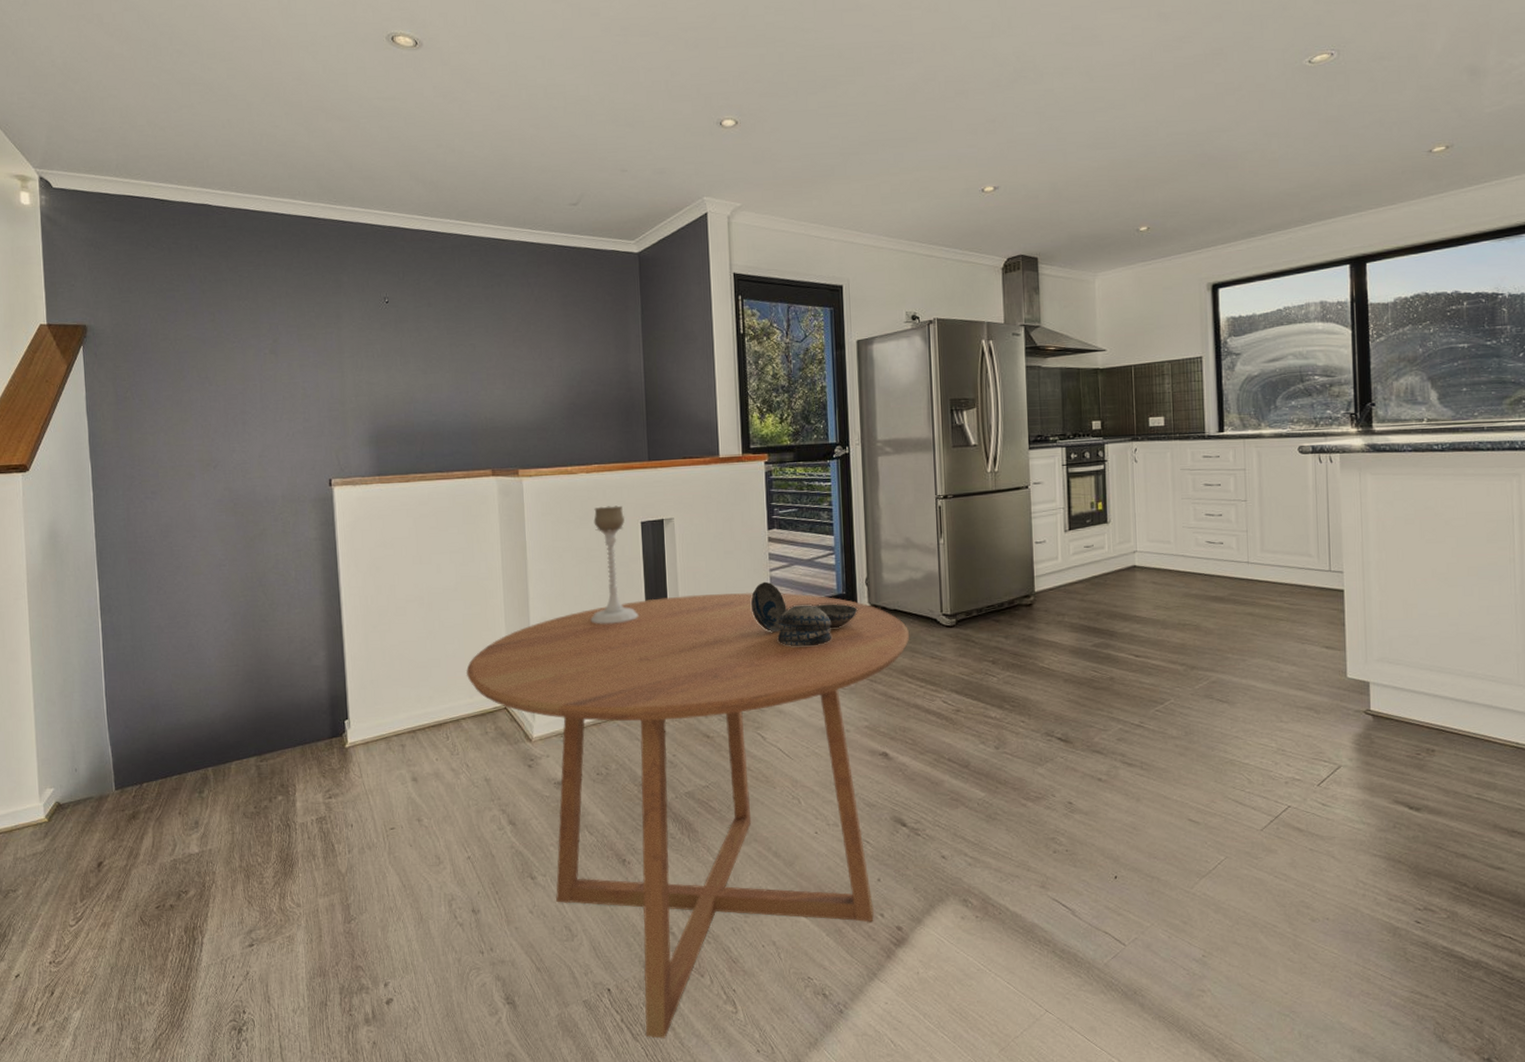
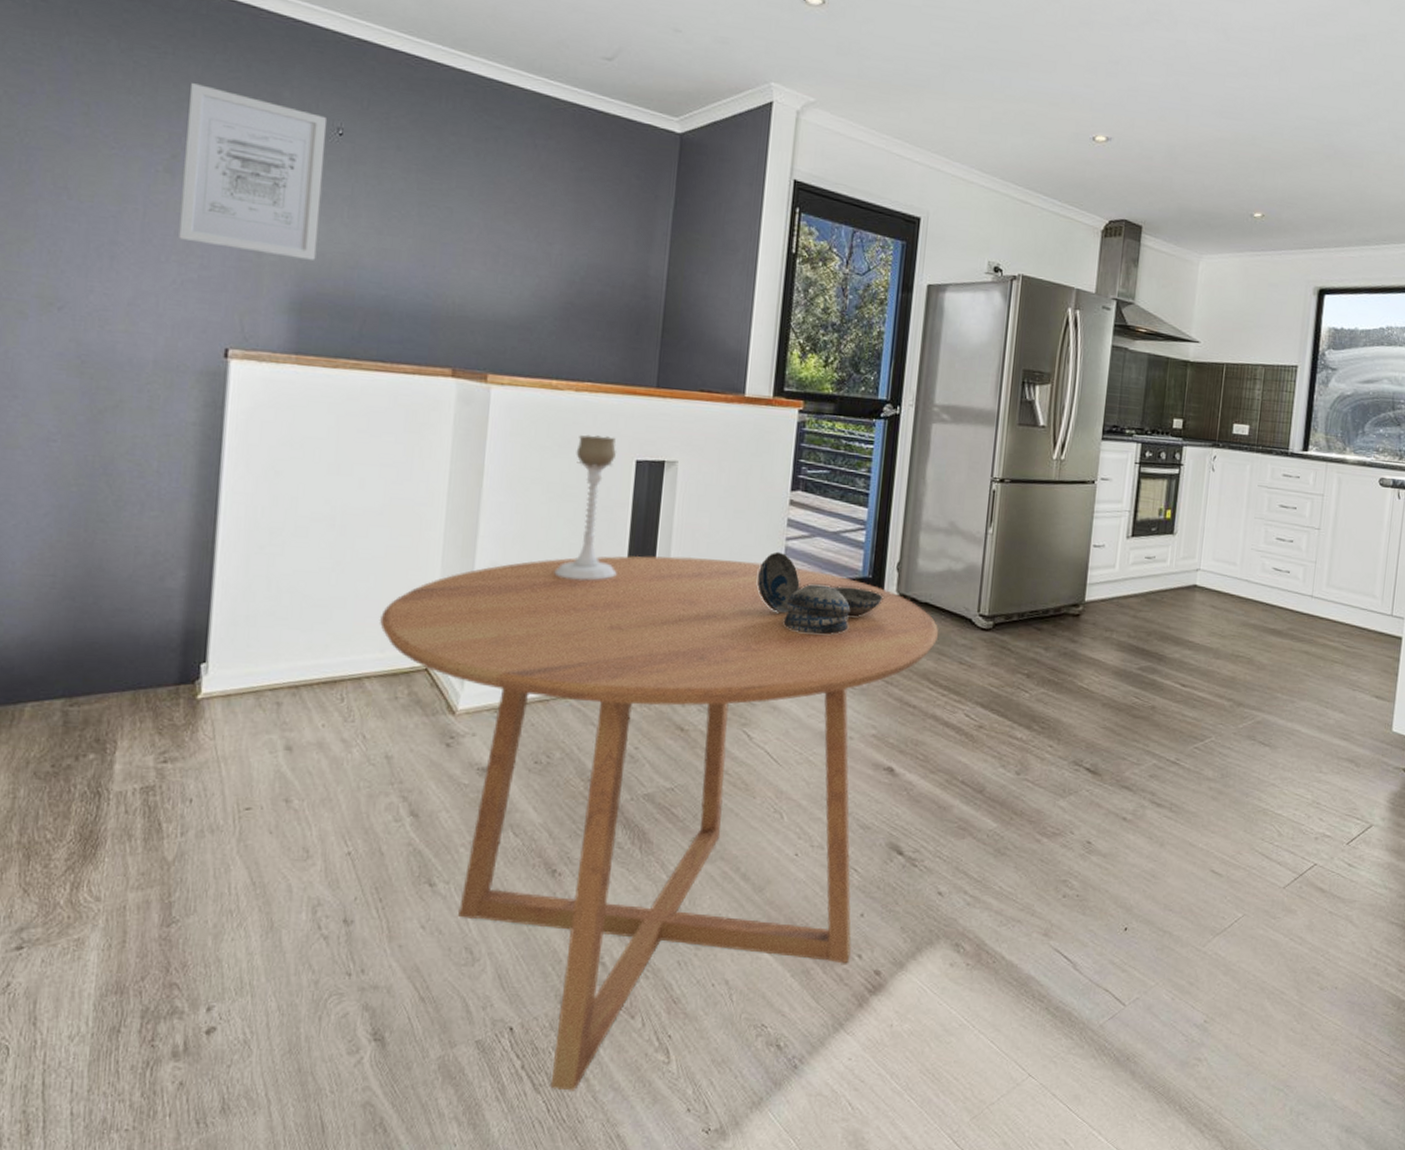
wall art: none [279,283,383,403] -> present [179,83,328,260]

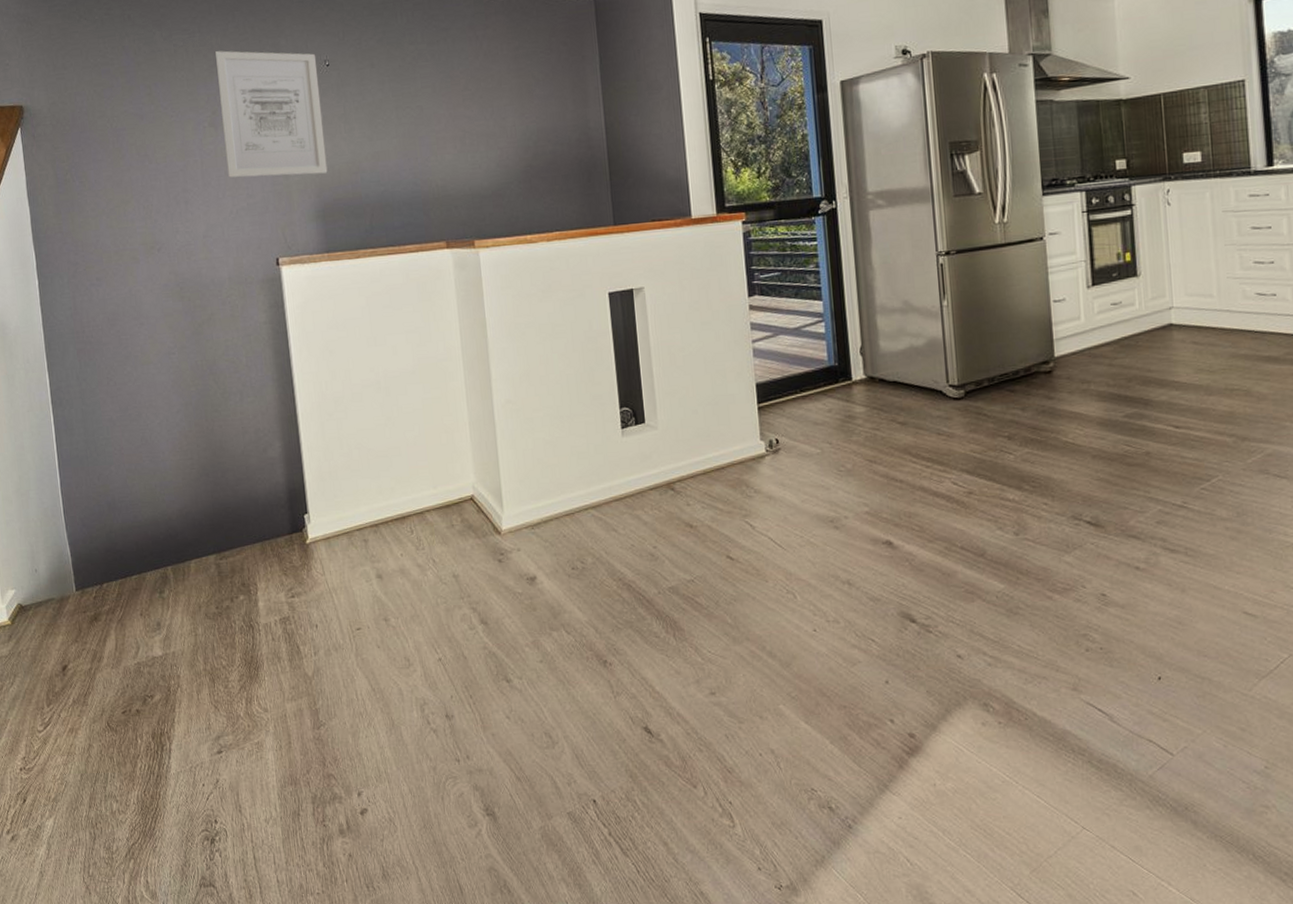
dining table: present [379,555,939,1091] -> none [428,366,913,854]
candle holder: present [554,434,617,581] -> none [557,275,610,406]
decorative bowl: present [756,551,884,635] -> none [732,354,853,426]

